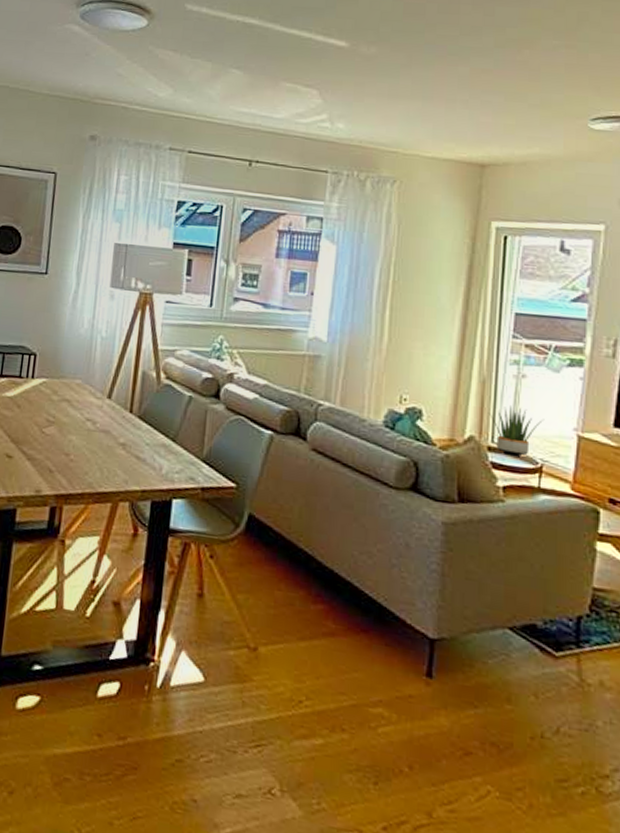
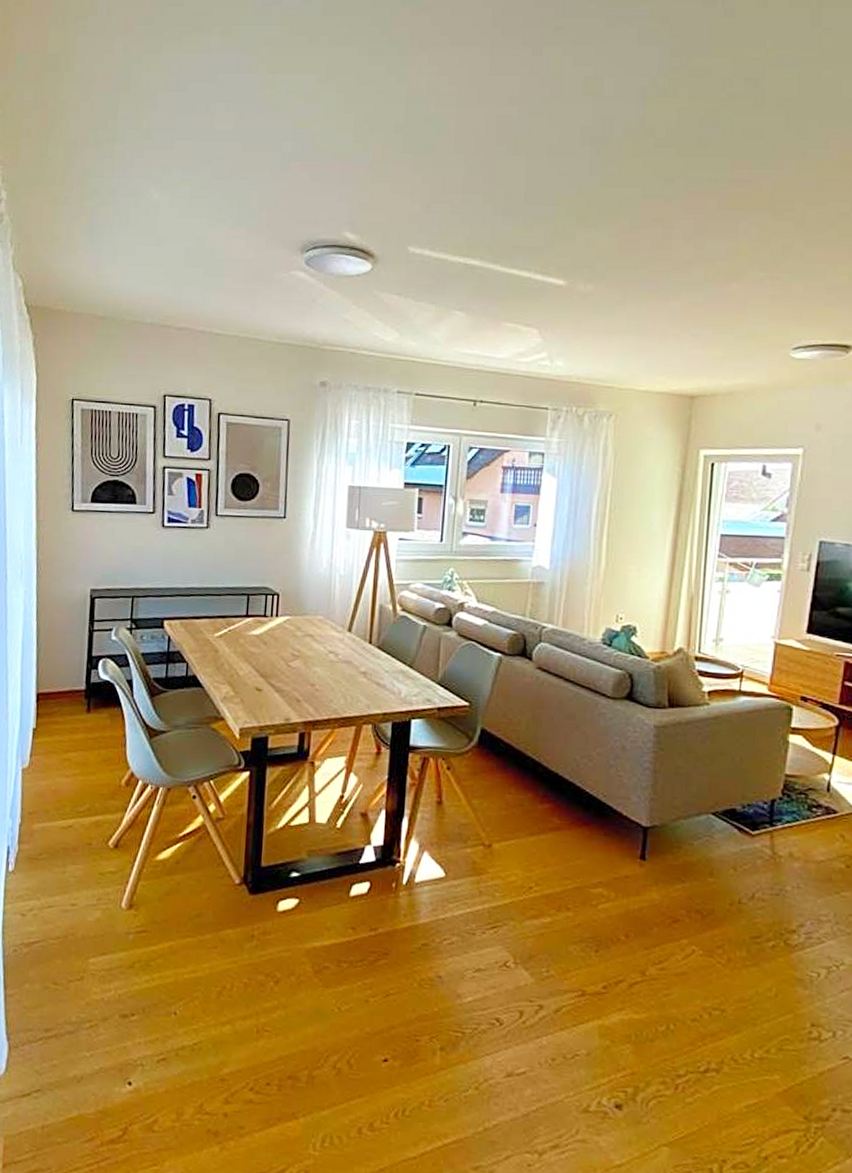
potted plant: present [488,406,545,456] -> none [695,619,746,664]

